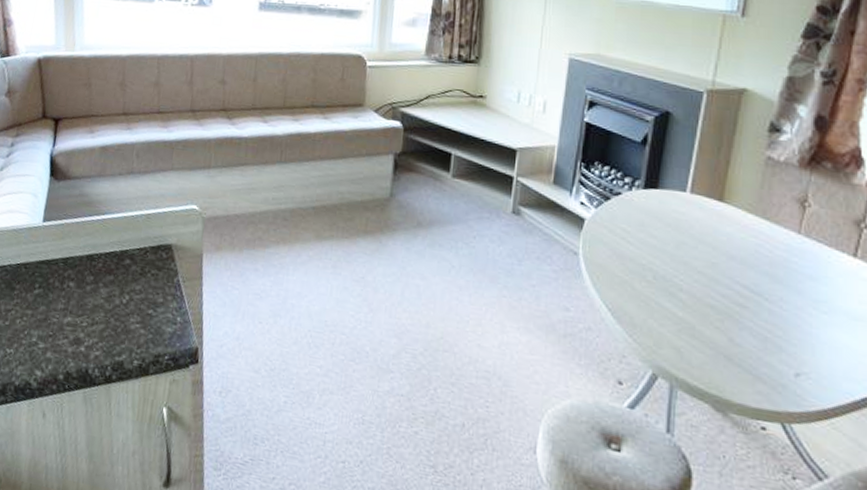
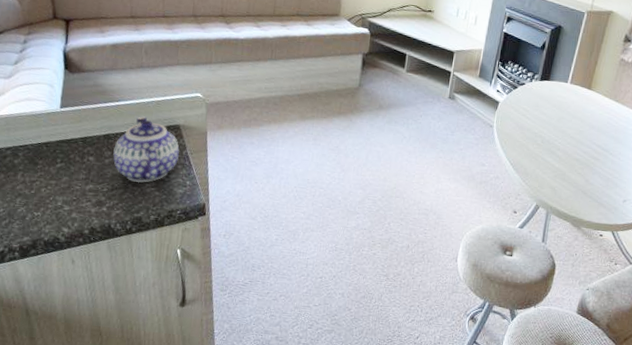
teapot: none [95,233,170,317] -> present [113,116,180,183]

